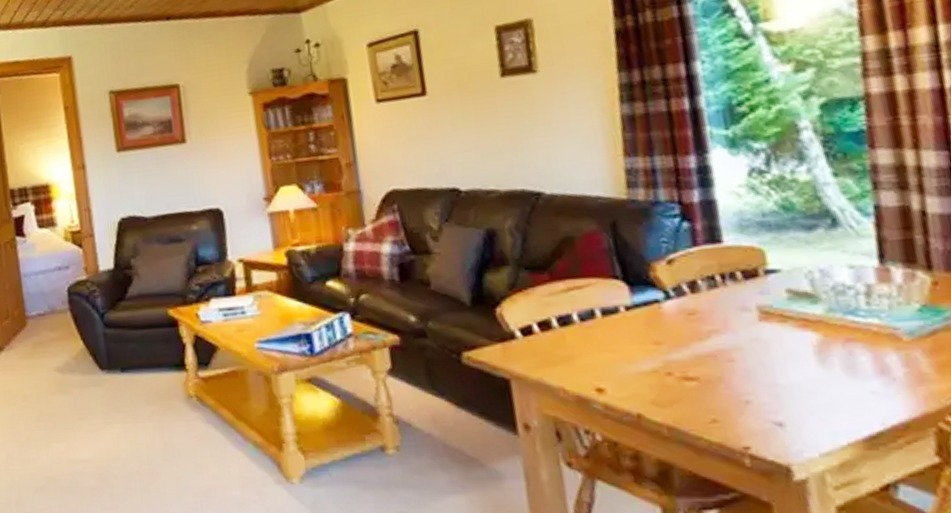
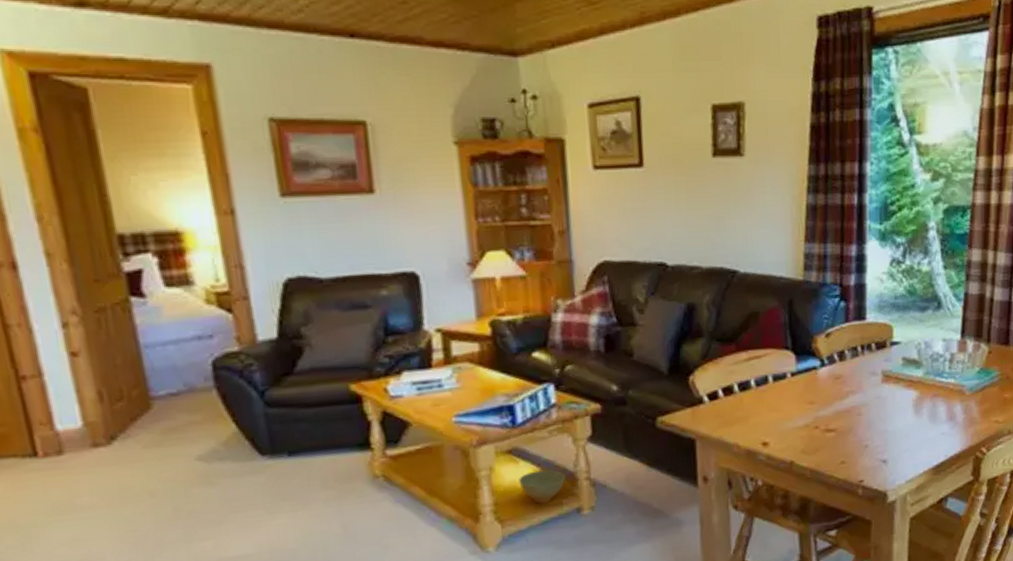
bowl: none [319,402,367,437] -> present [519,470,565,504]

